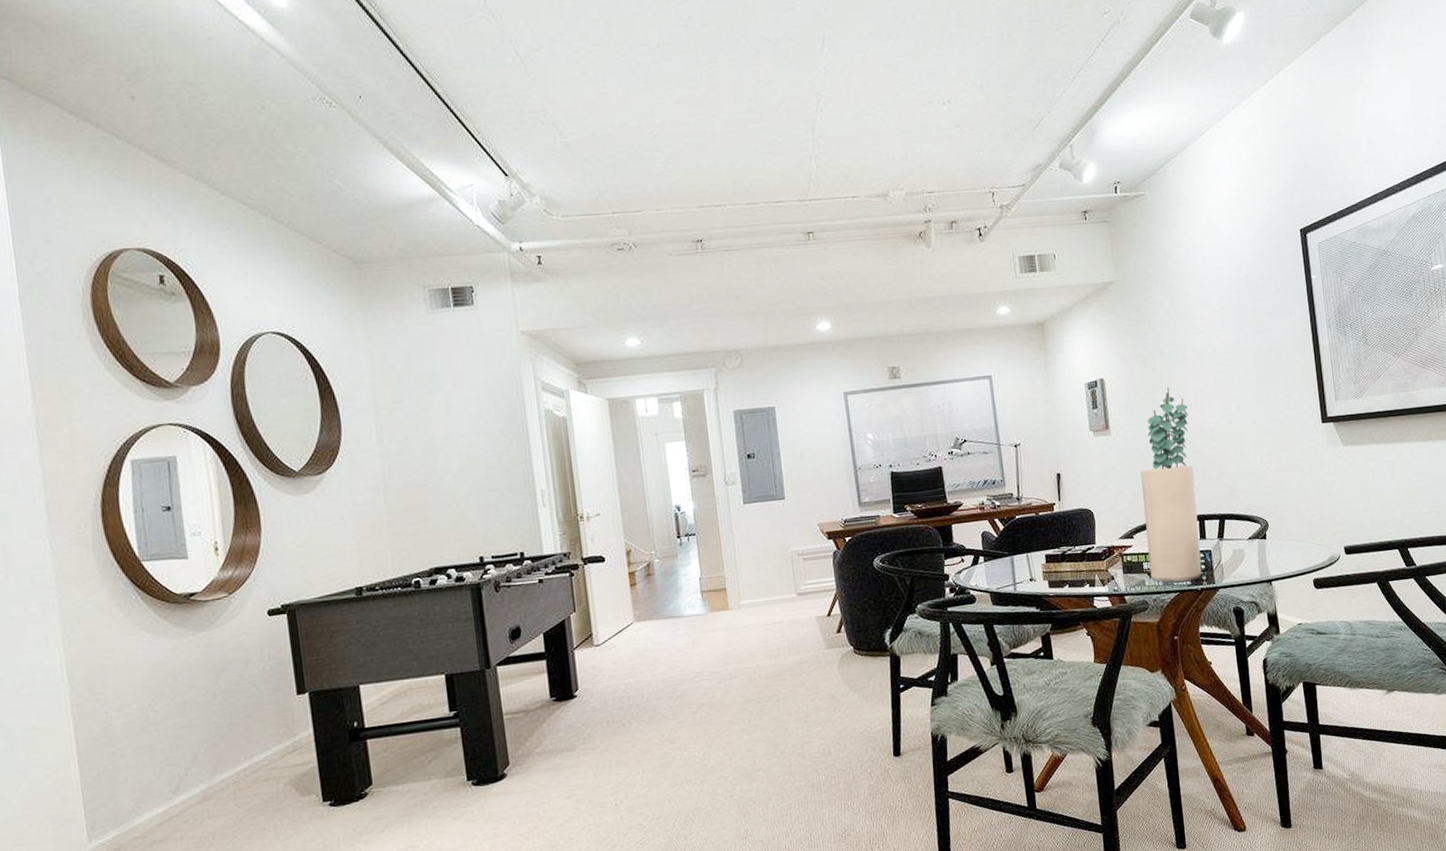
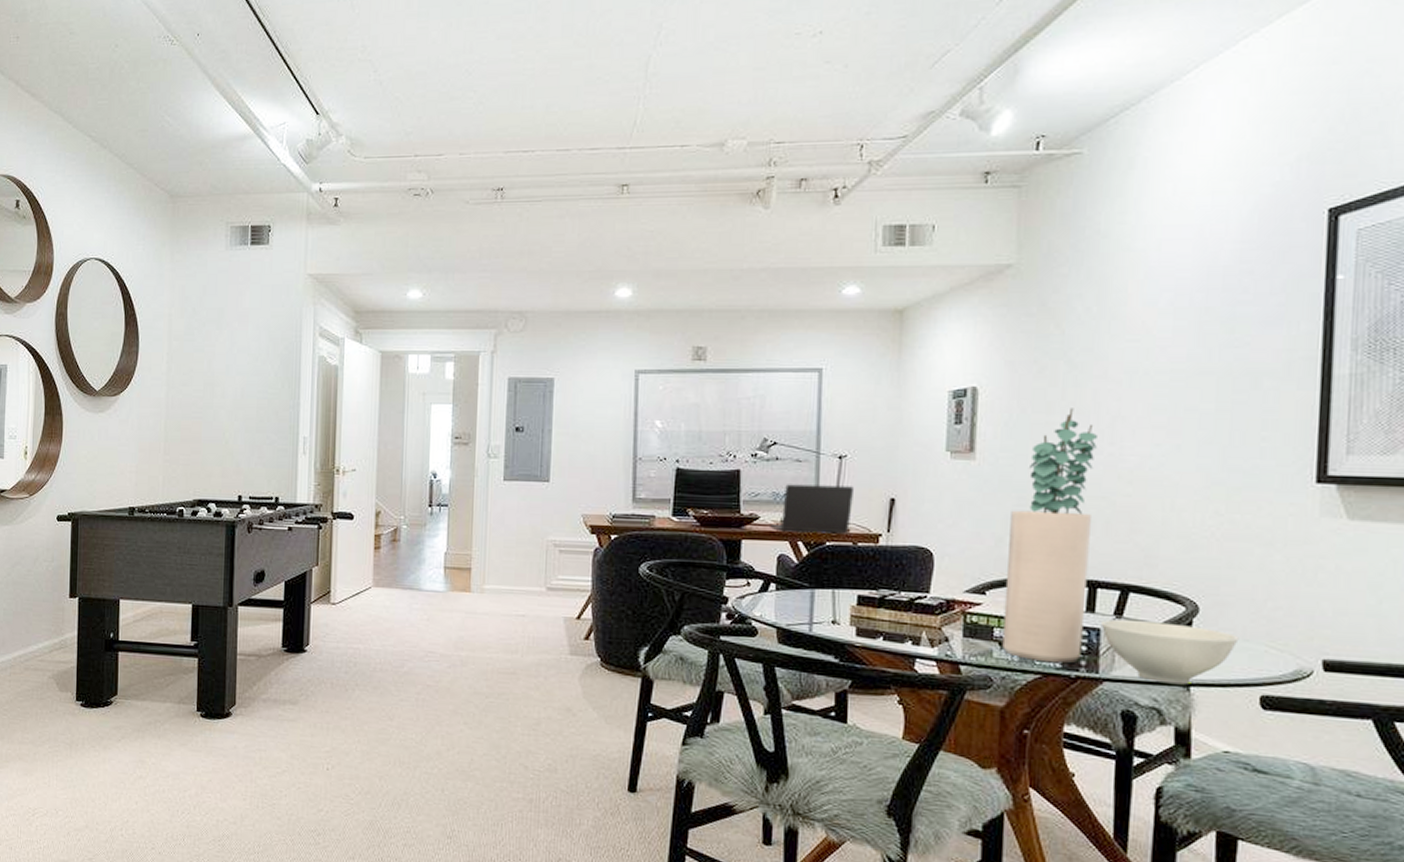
laptop: none [972,468,1031,513] -> present [770,484,854,534]
bowl: none [1210,537,1295,583] -> present [1100,619,1239,685]

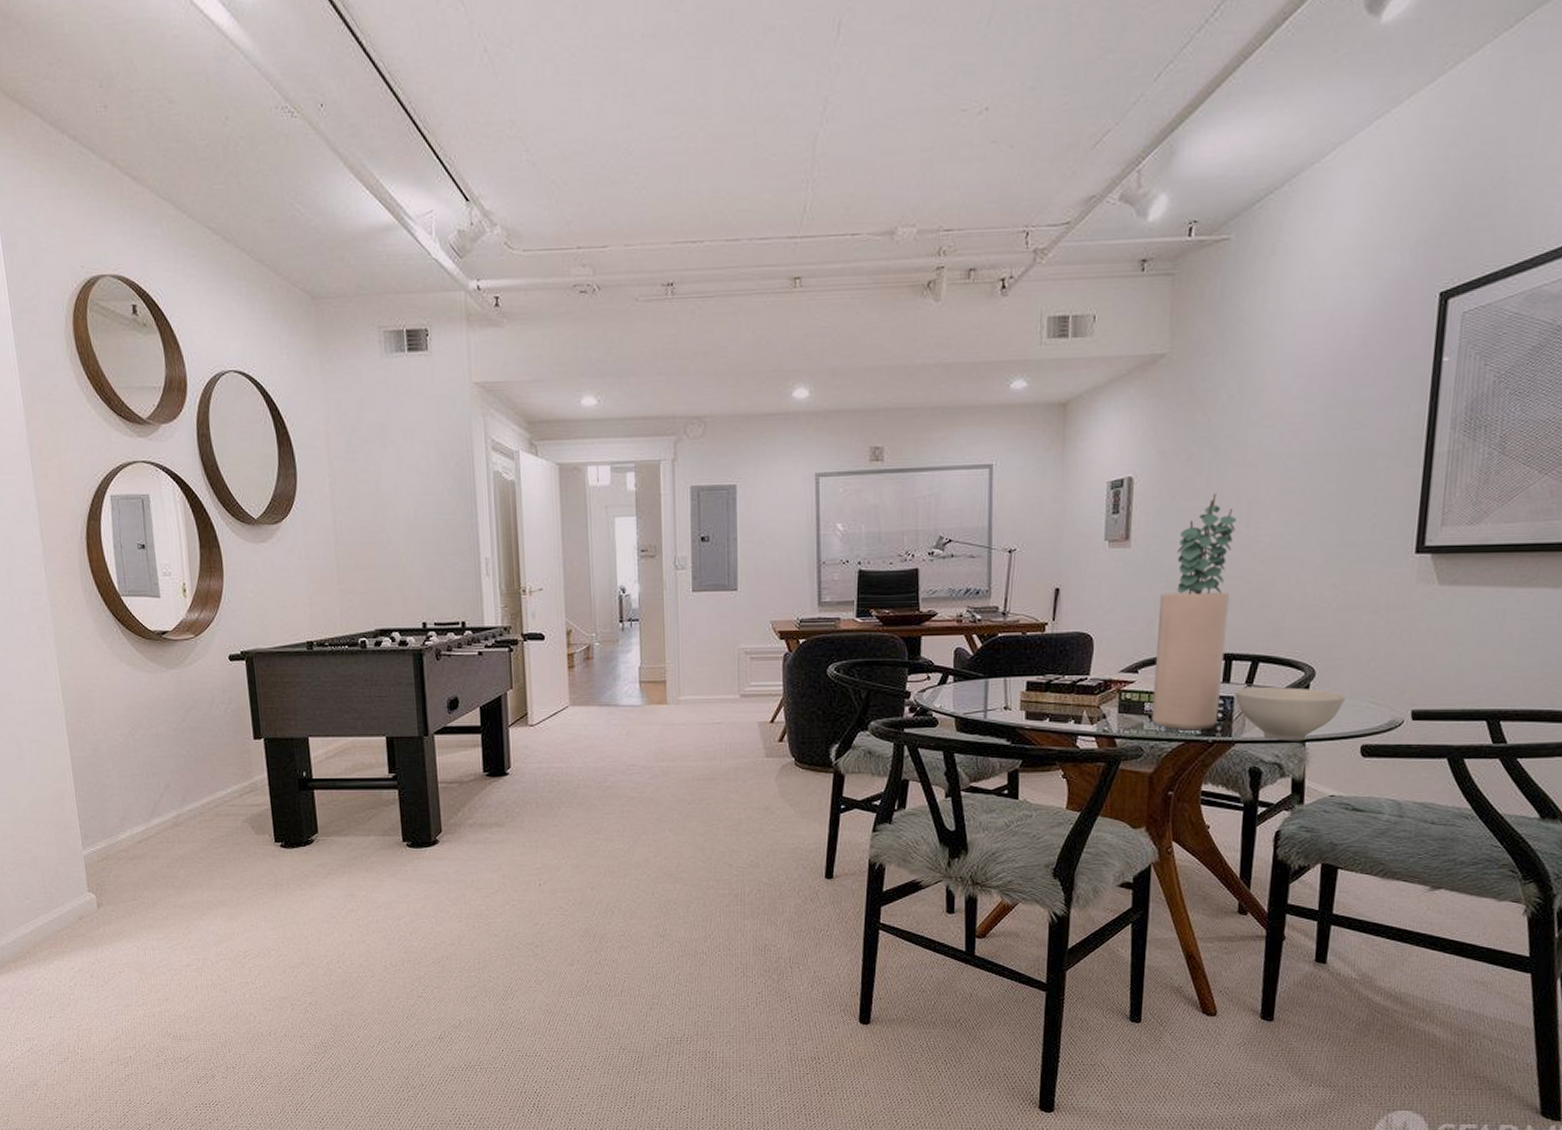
laptop: present [770,484,854,534] -> none [947,579,1022,626]

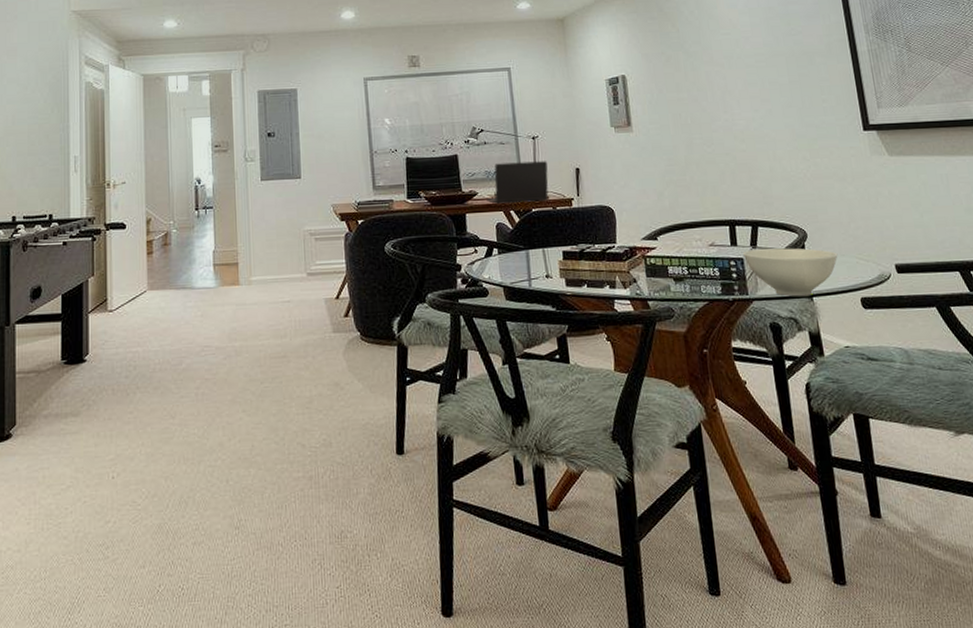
laptop: none [947,579,1022,626] -> present [487,161,549,204]
vase: present [1151,493,1236,731] -> none [665,87,734,291]

